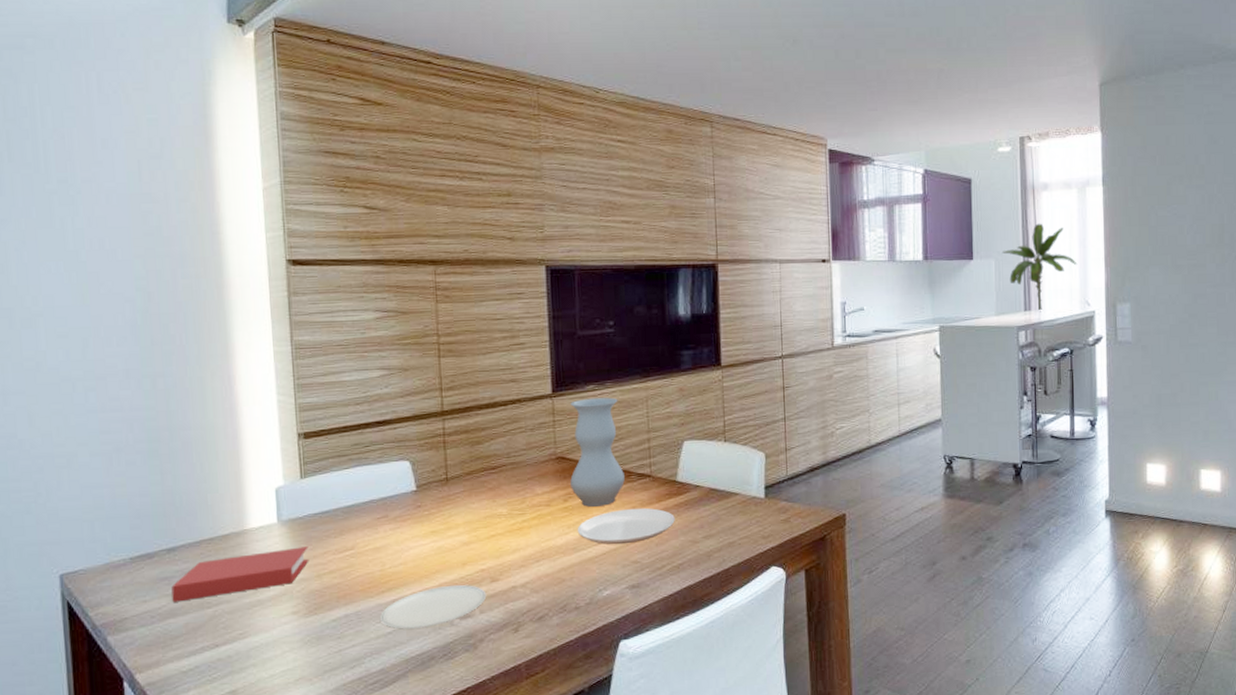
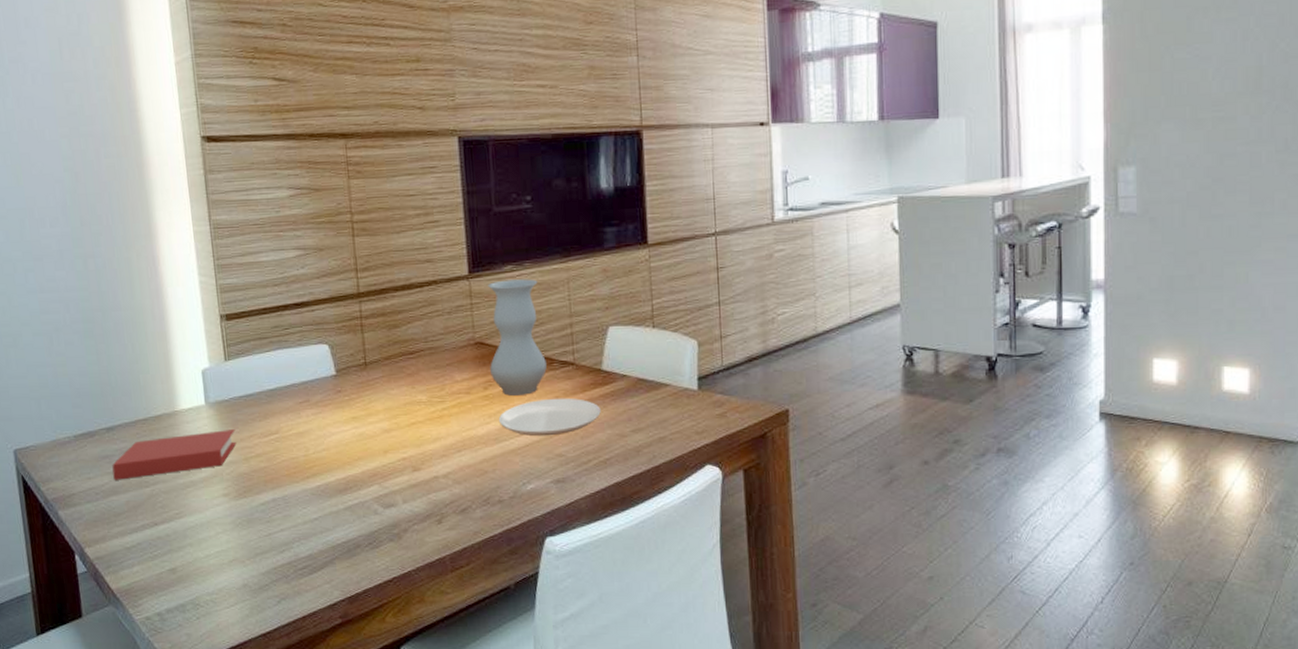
plate: present [380,584,487,630] -> none [306,472,409,516]
plant: present [1001,223,1078,311] -> none [974,72,1069,178]

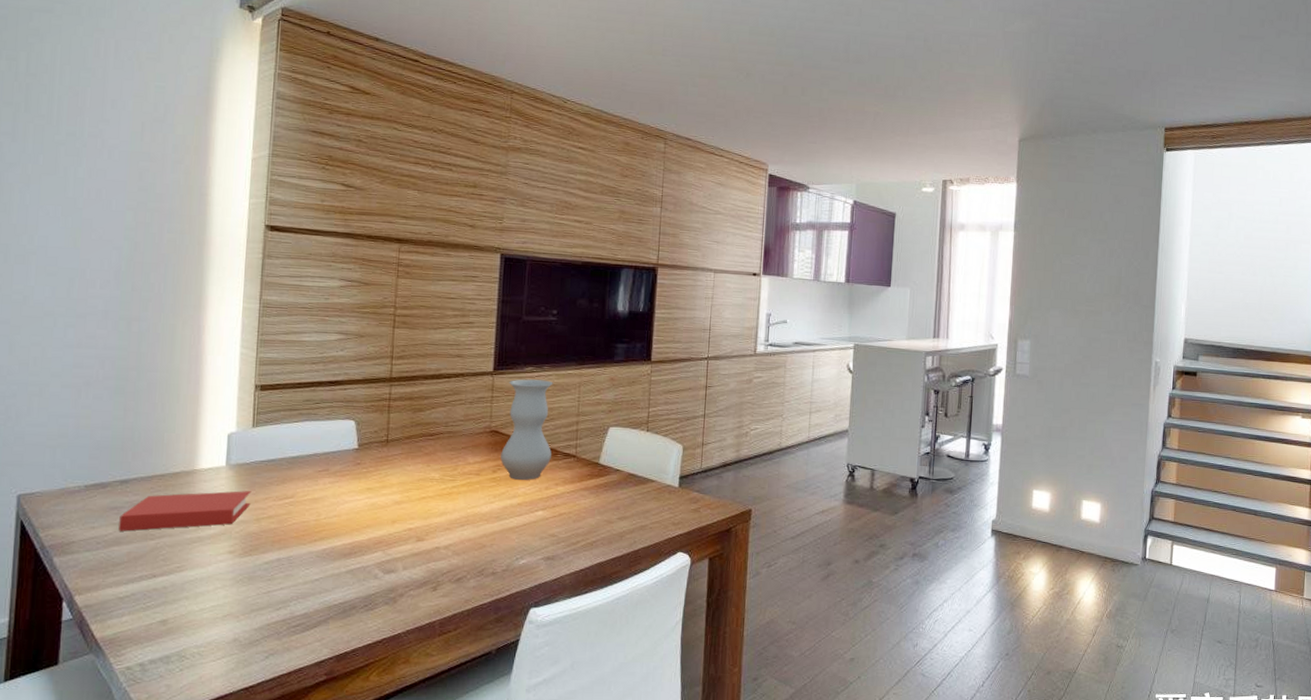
plate: present [498,398,601,437] -> none [502,485,594,518]

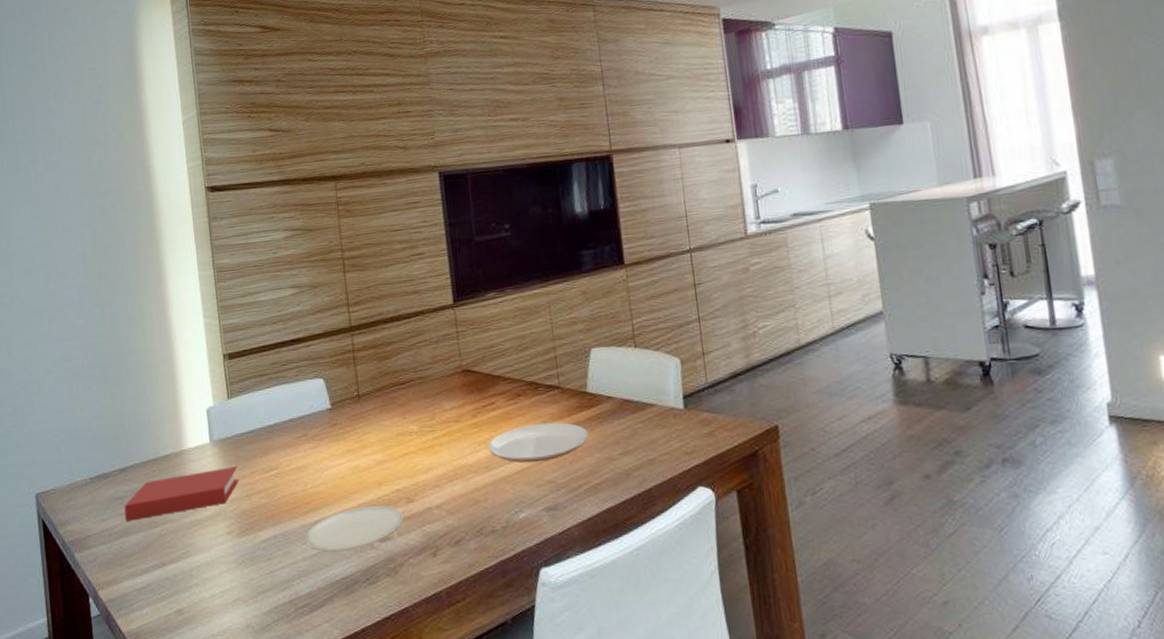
plate: none [310,540,411,578] -> present [305,505,404,552]
vase: present [500,379,553,480] -> none [472,304,533,422]
plate: none [502,485,594,518] -> present [488,422,589,463]

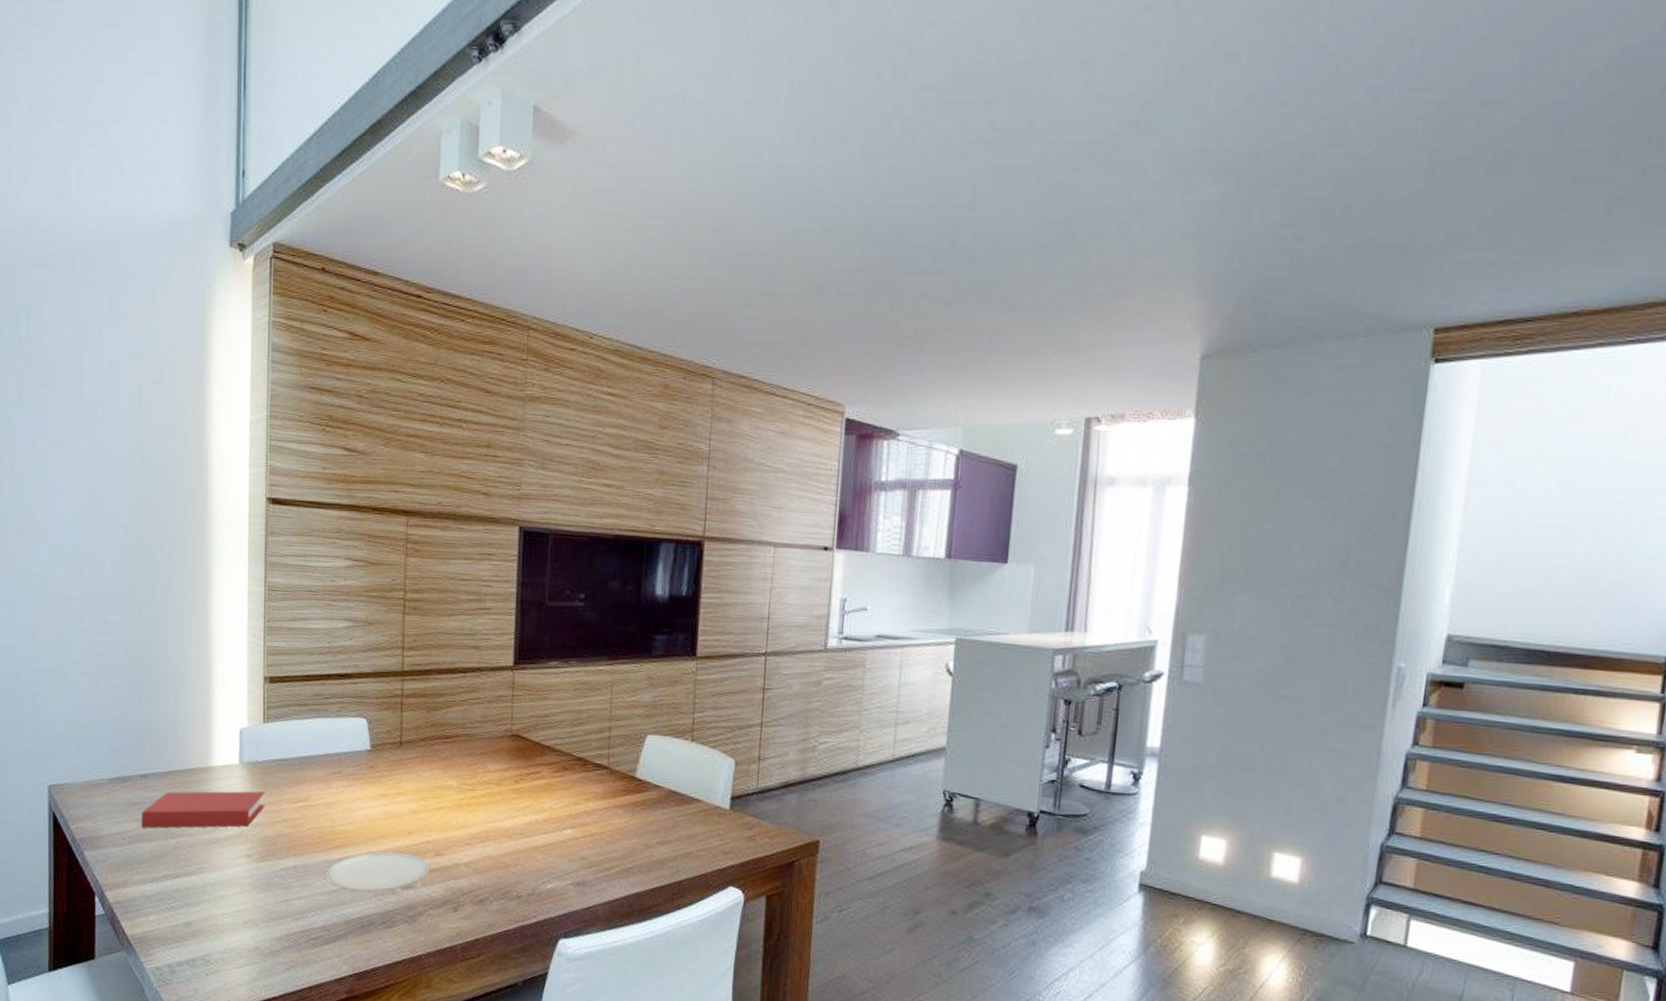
plate: present [488,422,589,463] -> none [526,799,629,838]

